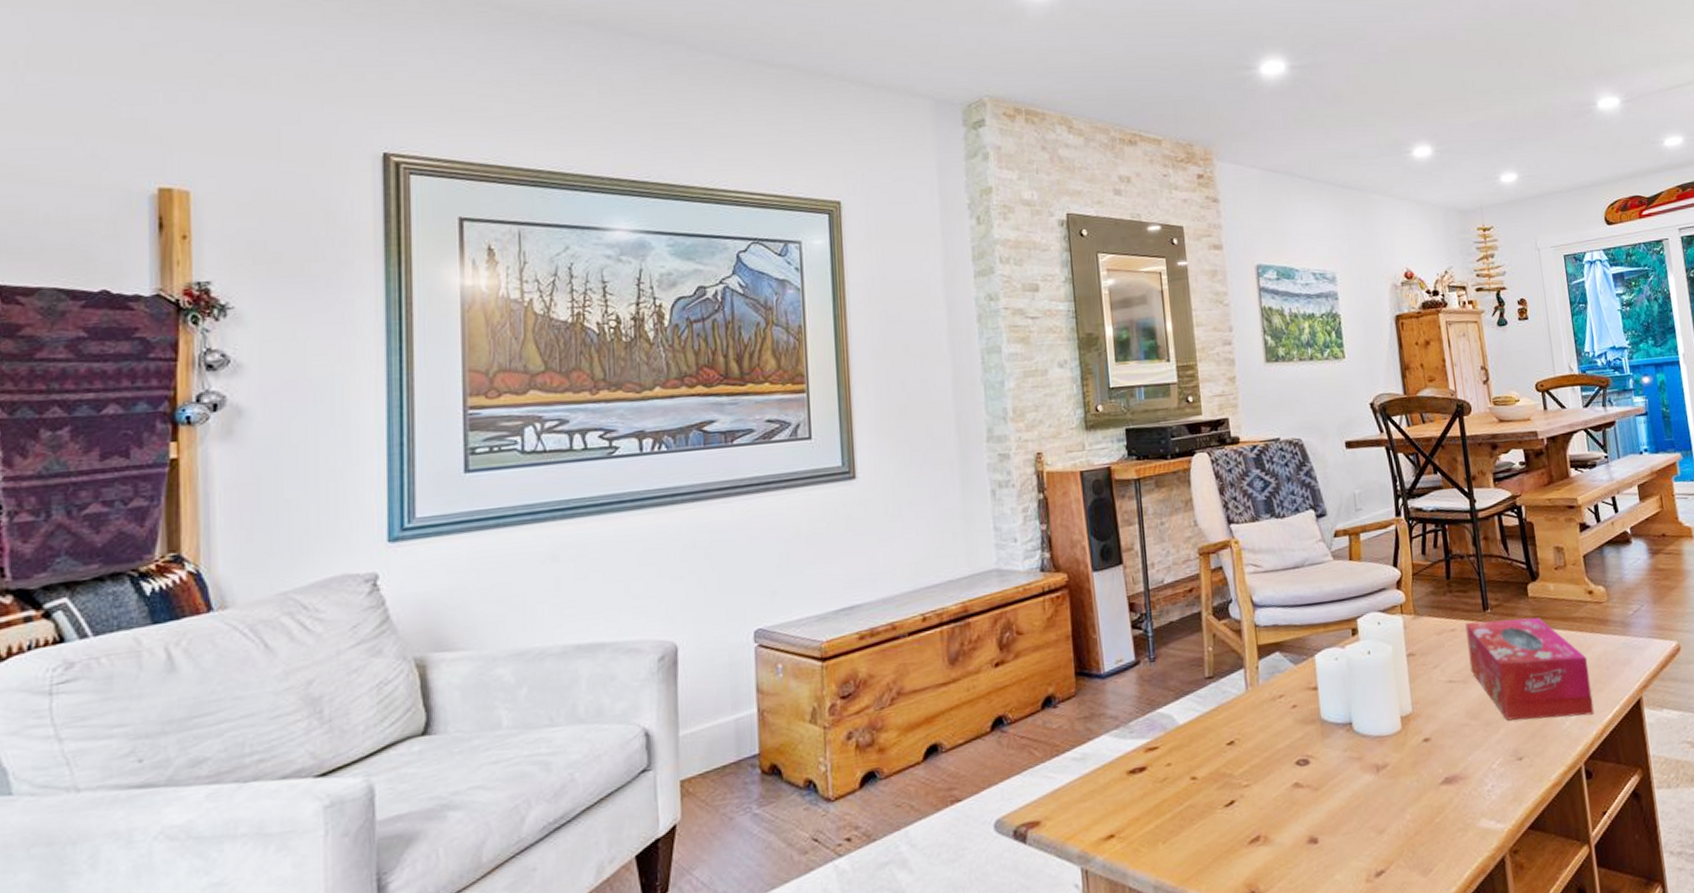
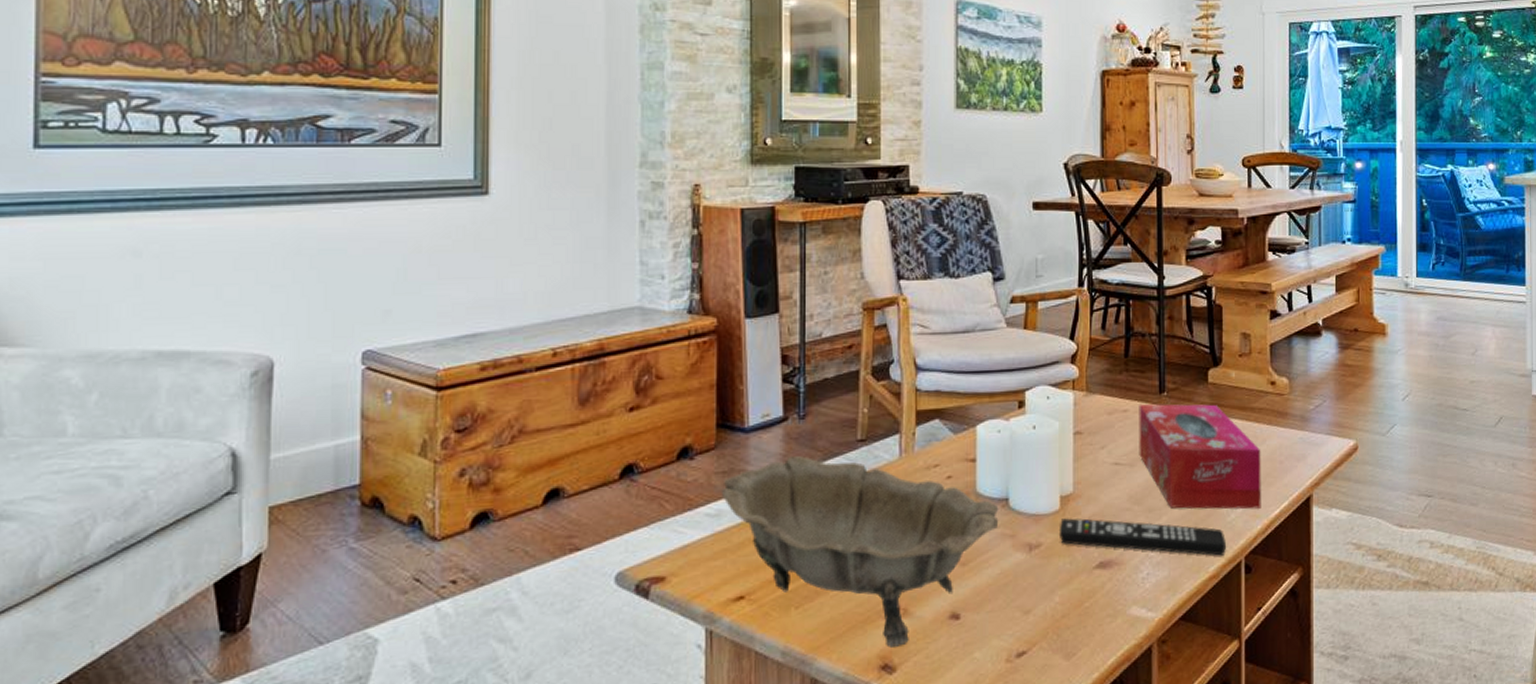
decorative bowl: none [1084,696,1346,875] -> present [721,455,999,648]
remote control: none [1402,736,1565,764] -> present [1058,518,1226,556]

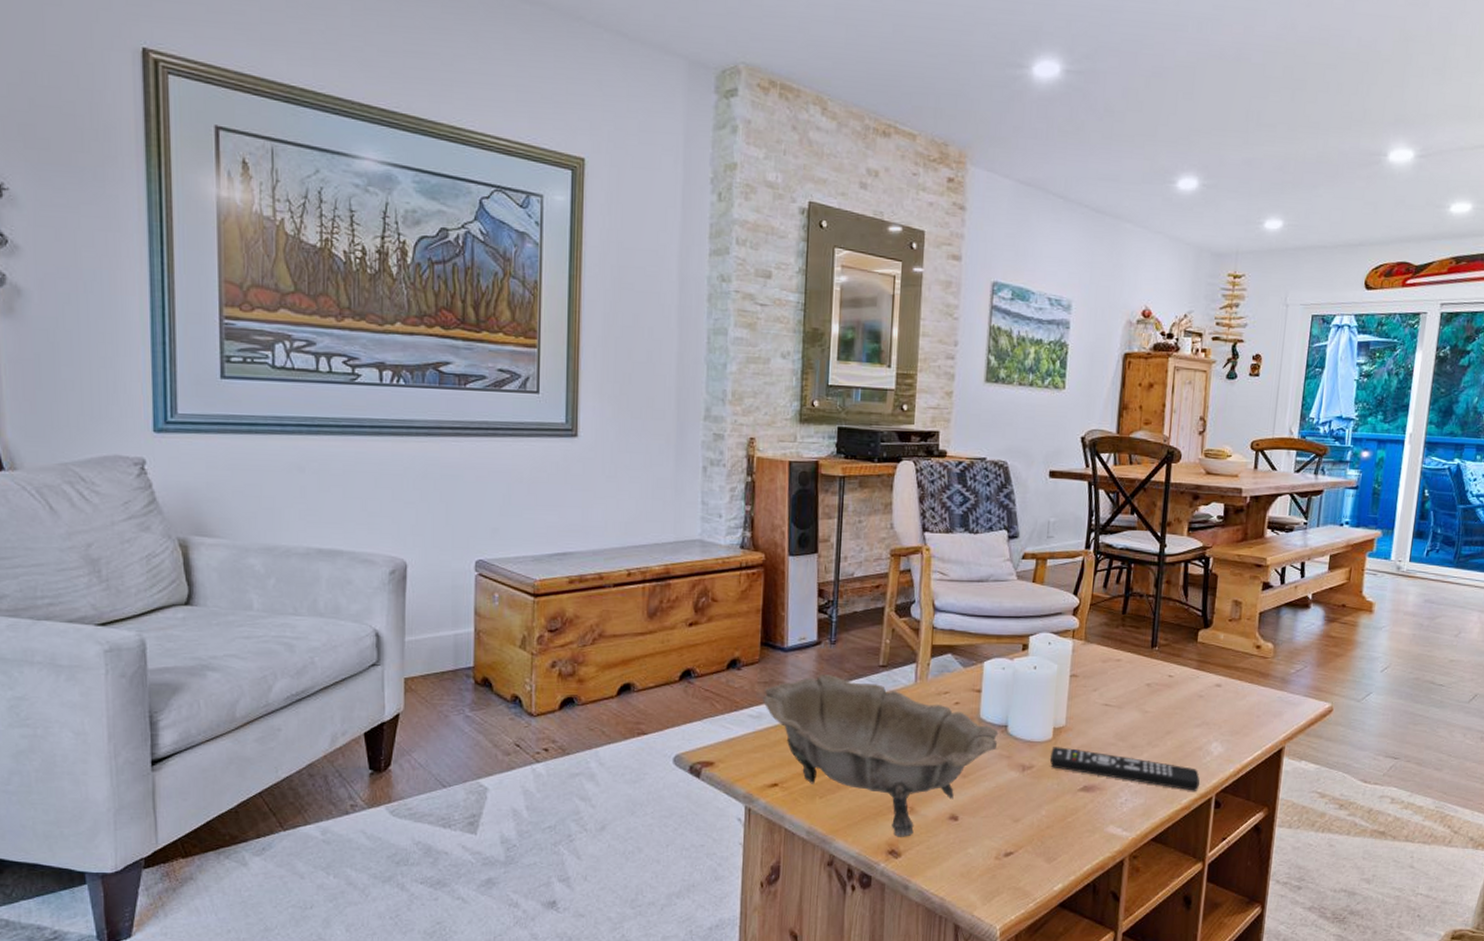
tissue box: present [1139,403,1261,510] -> none [1127,655,1241,755]

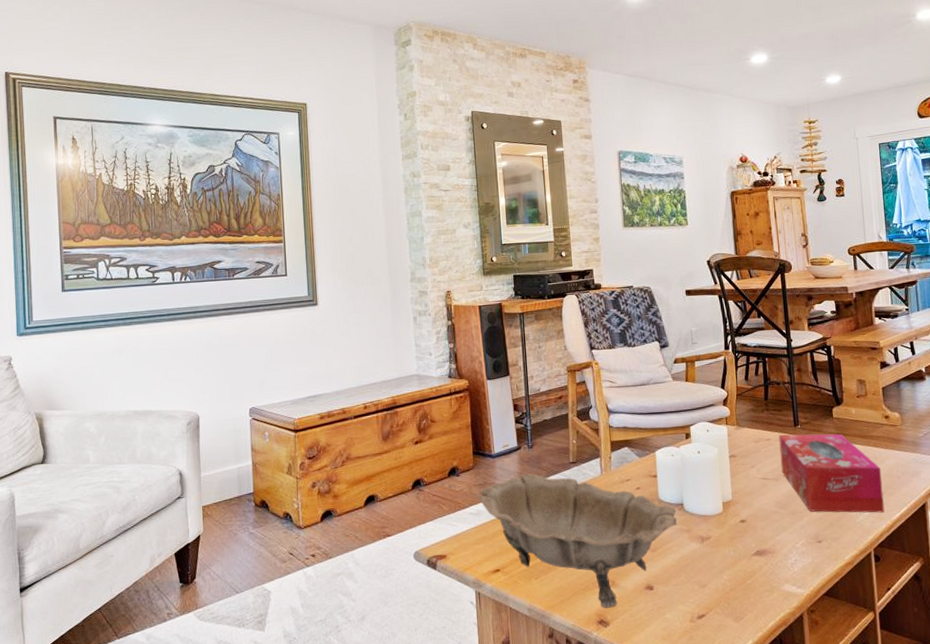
remote control: present [1050,747,1200,791] -> none [723,518,858,548]
tissue box: none [1127,655,1241,755] -> present [779,434,885,513]

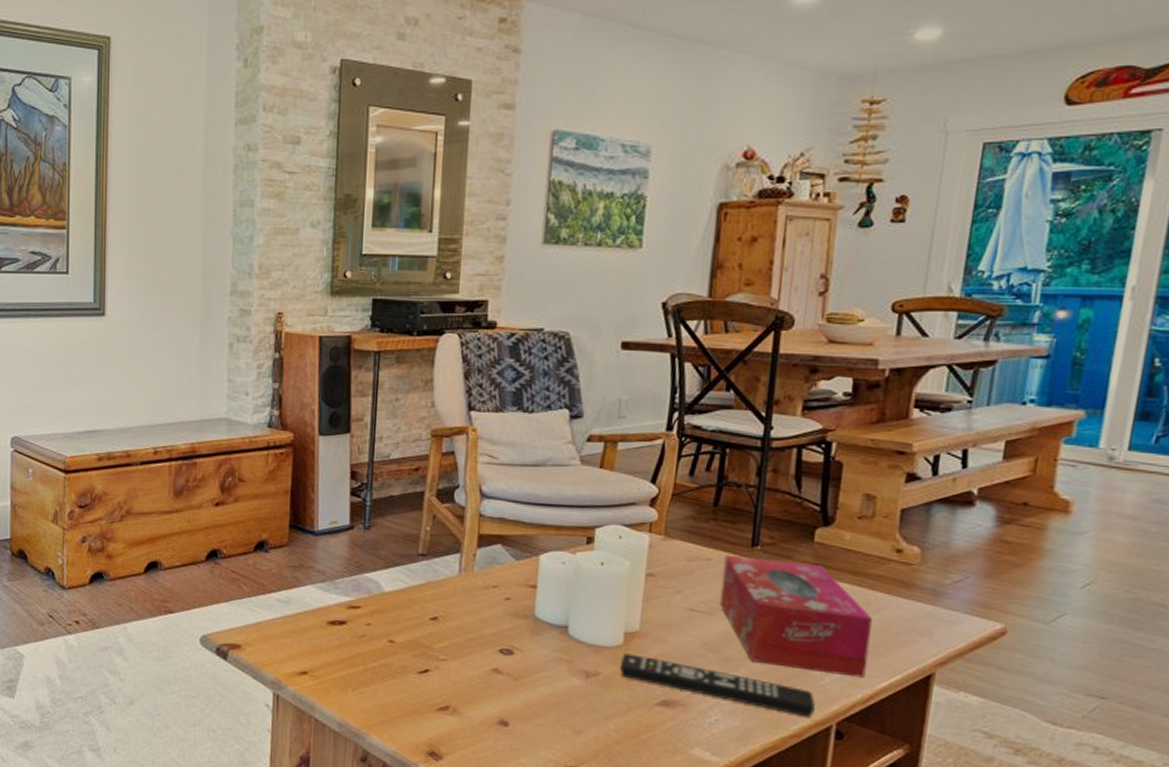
decorative bowl: present [479,473,677,608] -> none [291,560,557,739]
remote control: none [723,518,858,548] -> present [619,653,815,717]

